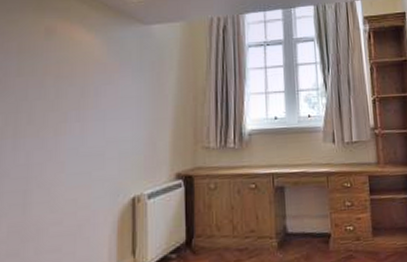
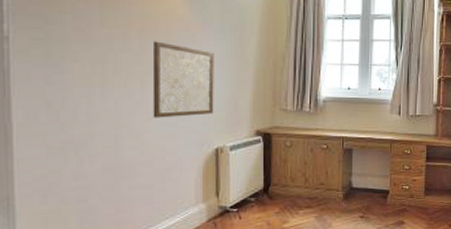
wall art: none [65,85,131,169] -> present [152,41,214,118]

